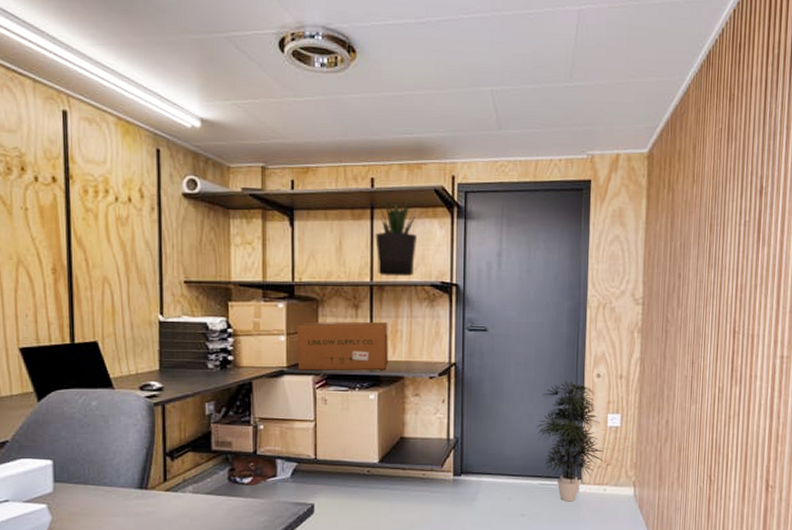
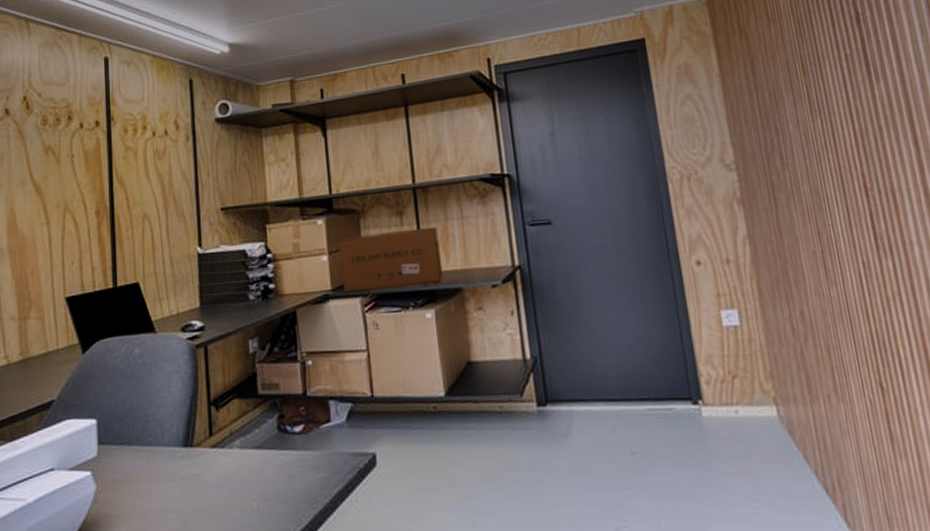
planter: present [375,197,417,277] -> none [412,92,459,176]
plant: present [537,381,604,502] -> none [631,273,728,432]

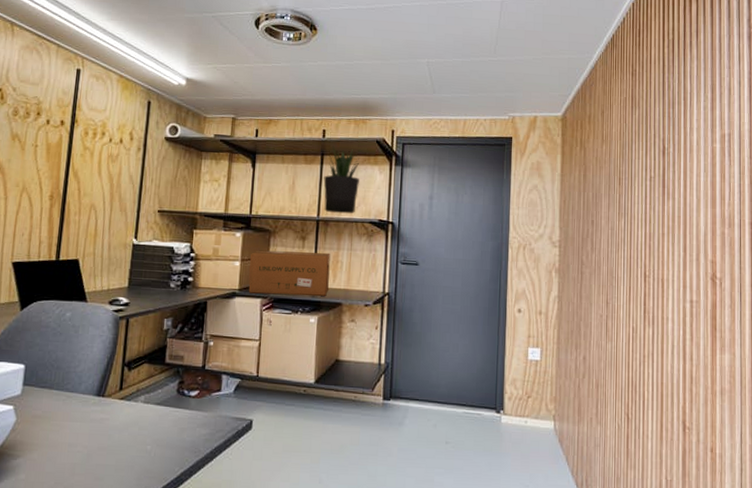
planter: none [412,92,459,176] -> present [323,146,360,214]

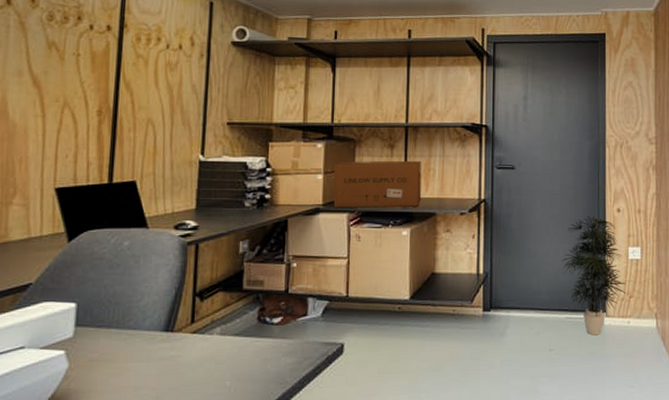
planter: present [323,146,360,214] -> none [411,47,450,119]
plant: none [462,314,525,432] -> present [562,215,627,336]

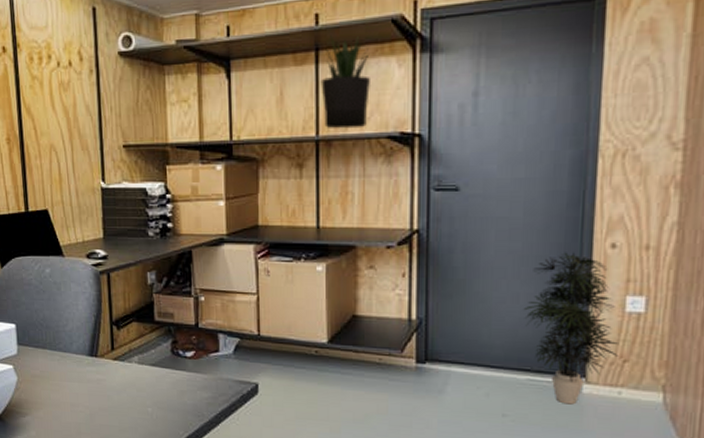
box: present [333,160,422,208] -> none [237,182,337,239]
planter: none [411,47,450,119] -> present [321,35,370,129]

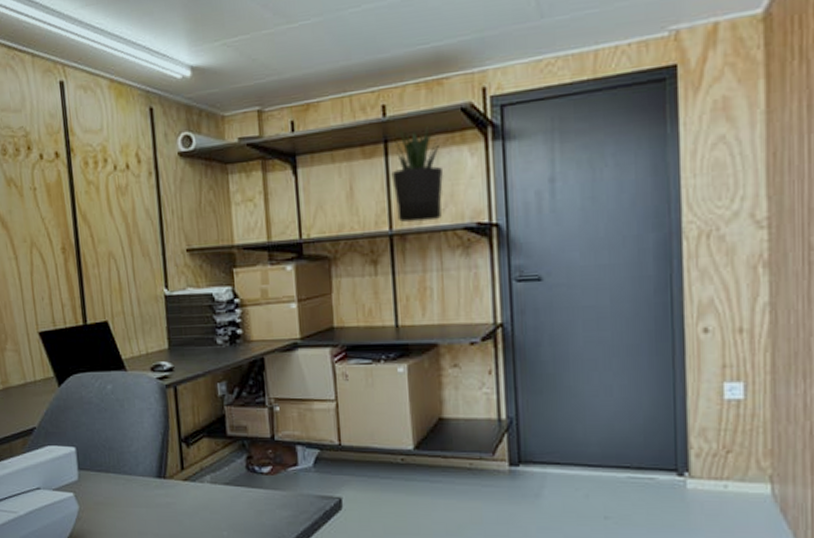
plant: present [524,252,620,405] -> none [619,339,721,502]

